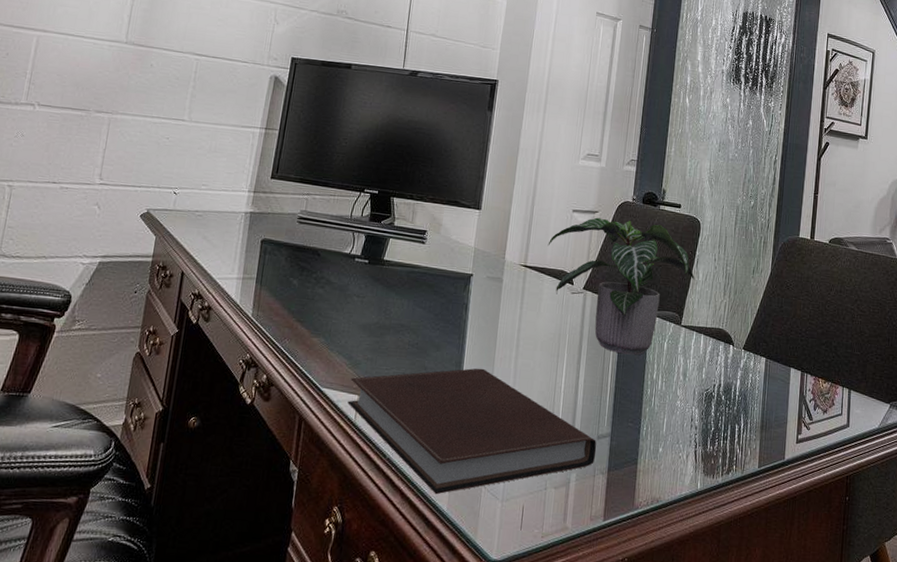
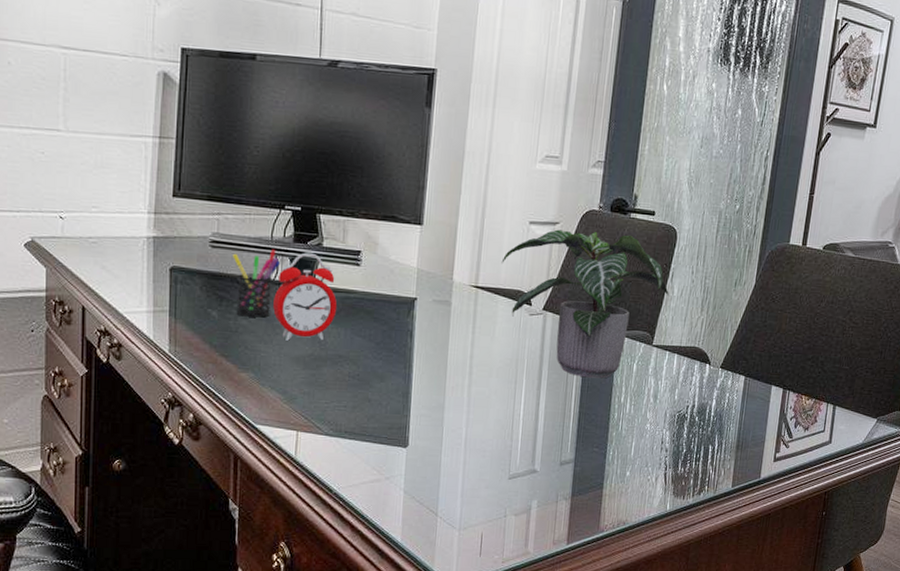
pen holder: none [314,226,356,287] -> present [233,248,280,318]
alarm clock: none [346,230,403,310] -> present [273,252,338,341]
notebook: present [348,368,597,495] -> none [286,398,560,527]

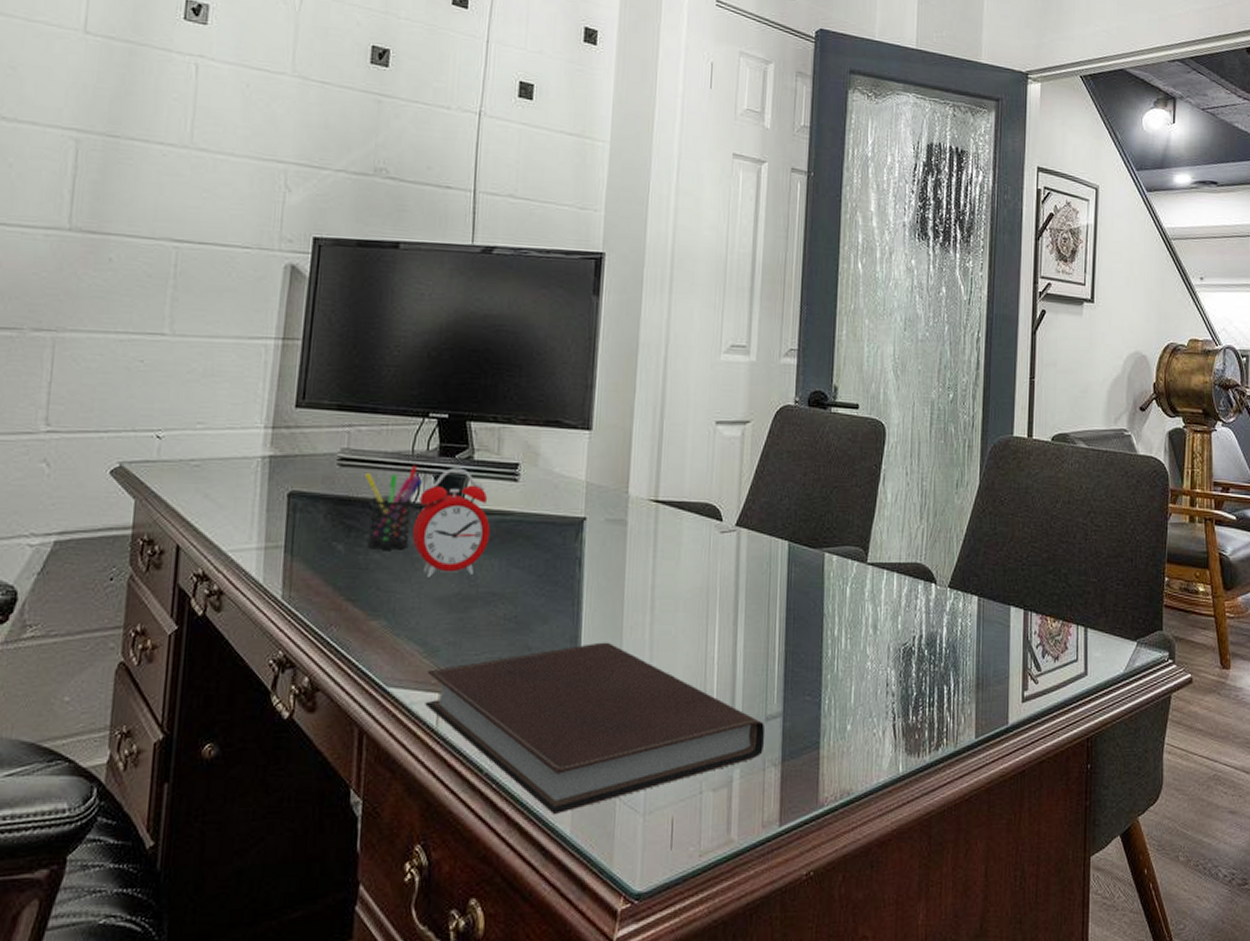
notebook: none [286,398,560,527] -> present [425,642,766,815]
potted plant: present [501,229,669,378] -> none [685,429,881,607]

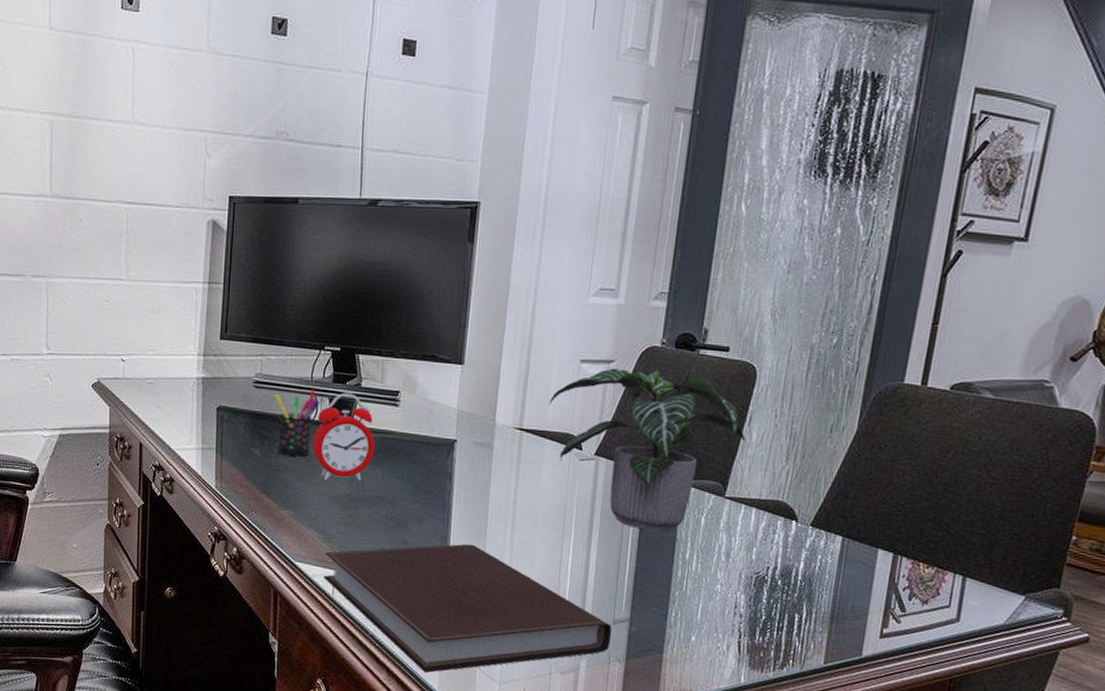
potted plant: none [685,429,881,607] -> present [548,368,746,532]

